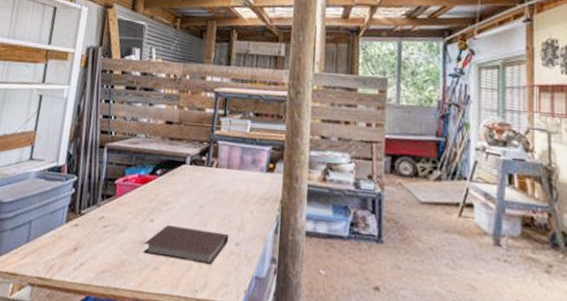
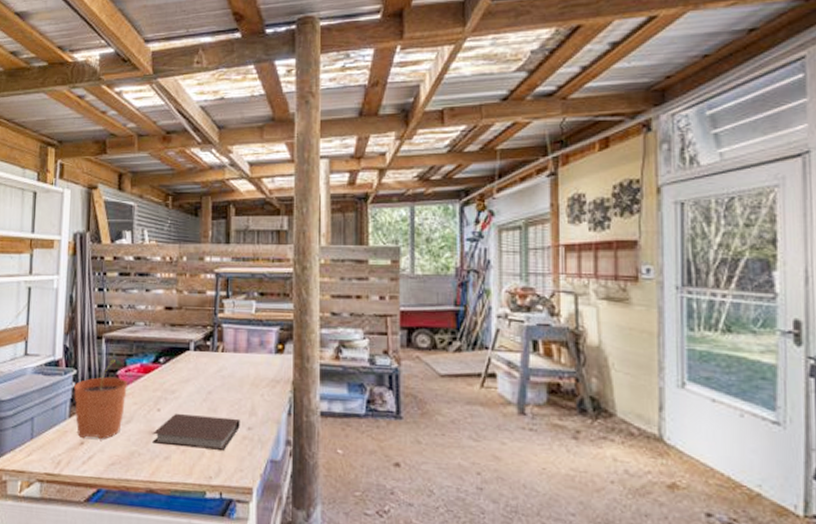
plant pot: none [72,168,124,246] -> present [74,359,127,439]

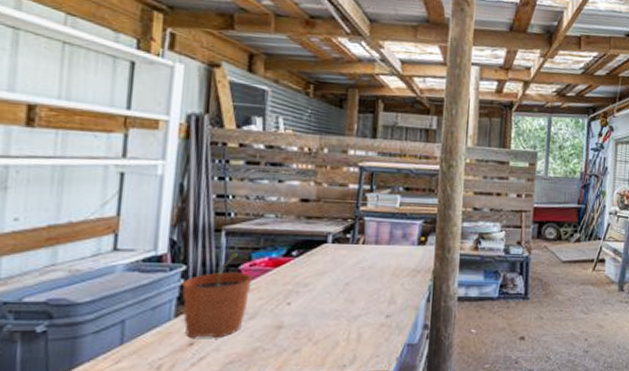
notebook: present [152,414,240,450] -> none [280,307,379,339]

